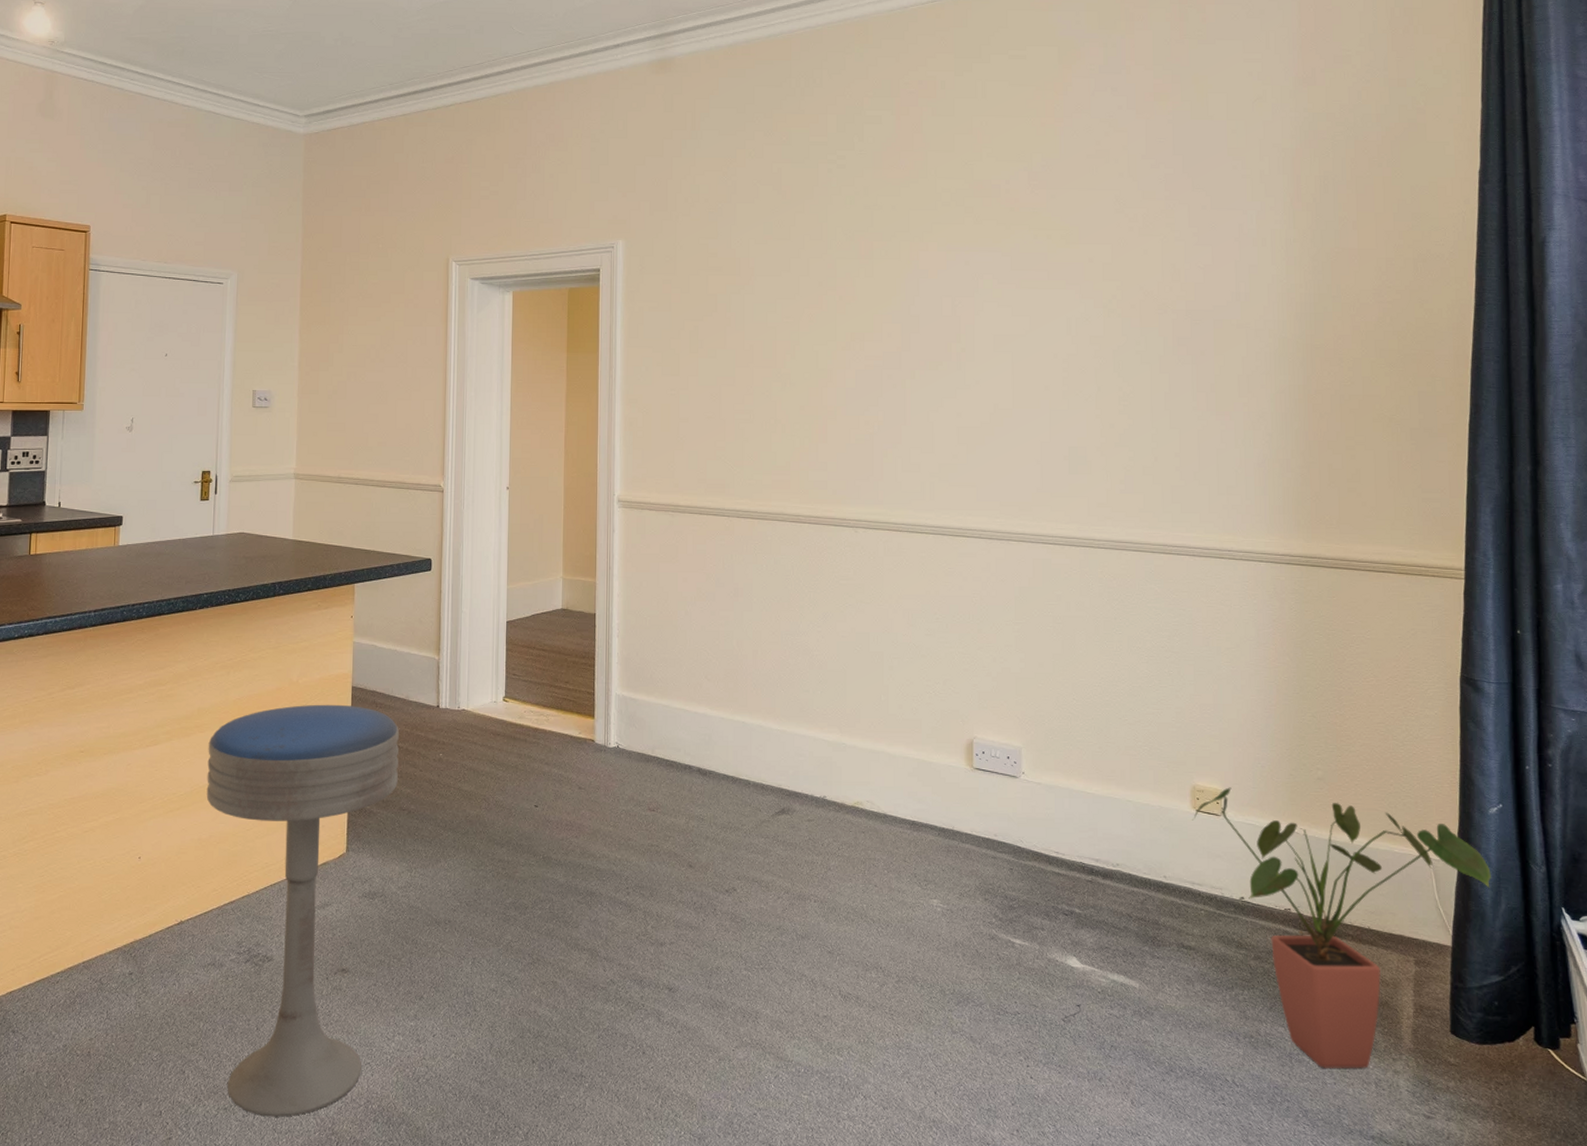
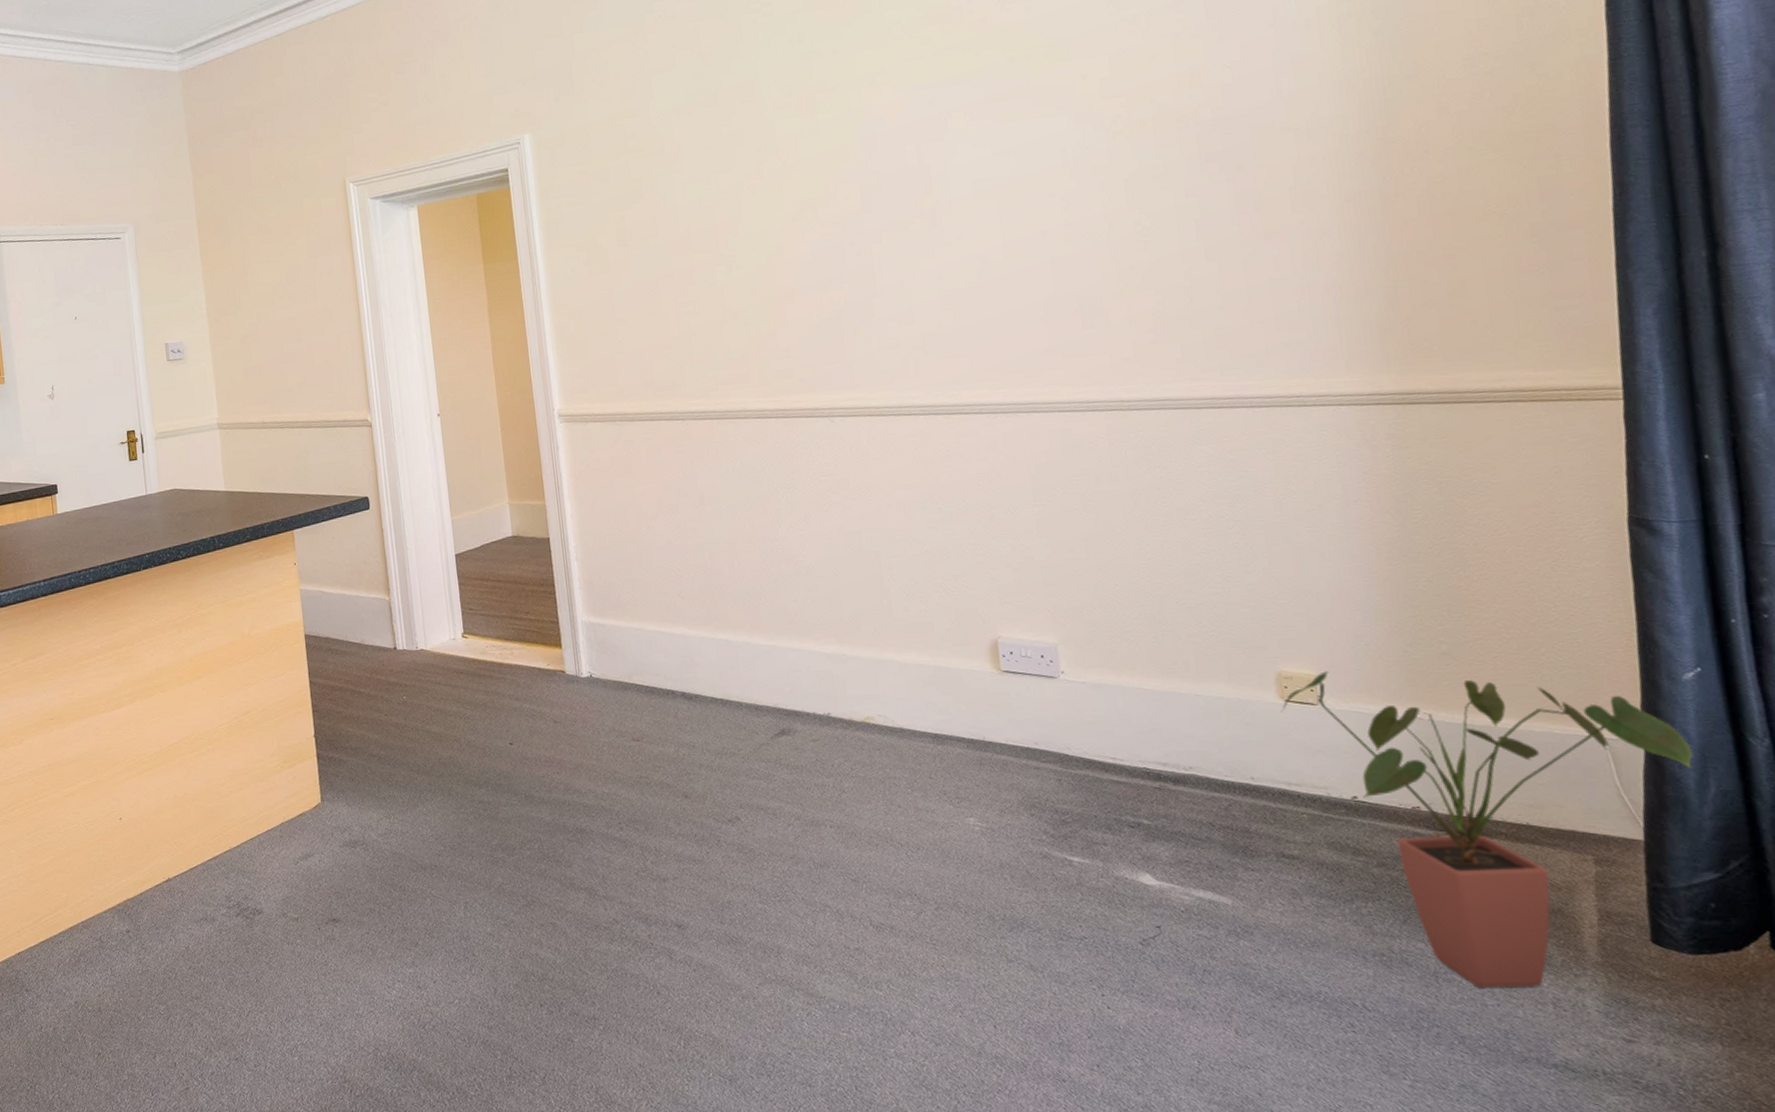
bar stool: present [206,704,399,1117] -> none [170,654,366,1066]

